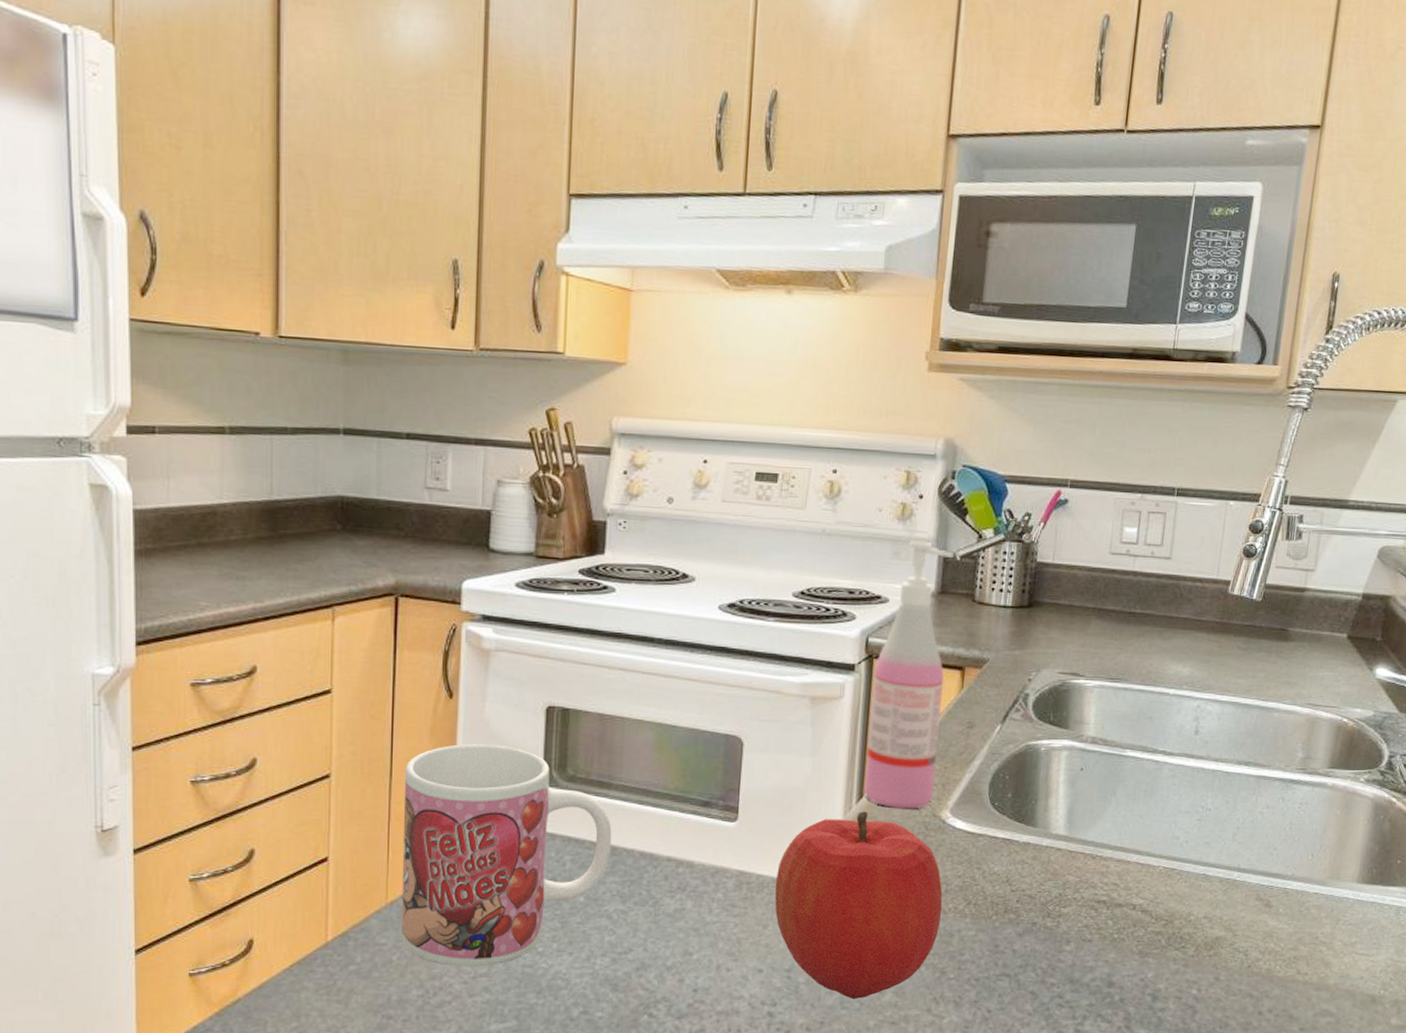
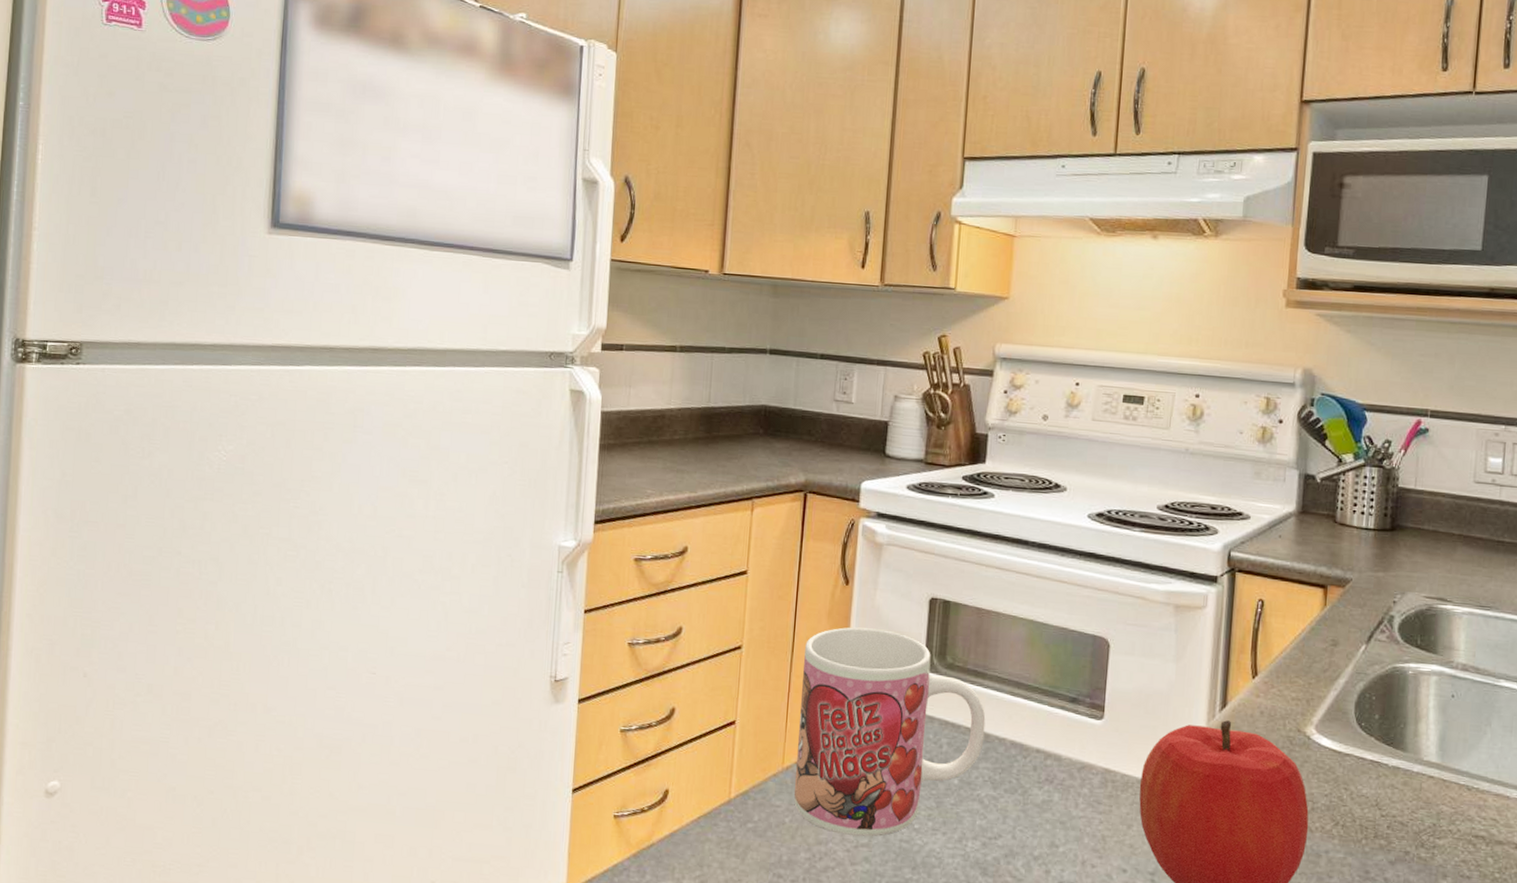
soap dispenser: present [864,541,955,809] -> none [1227,462,1315,722]

